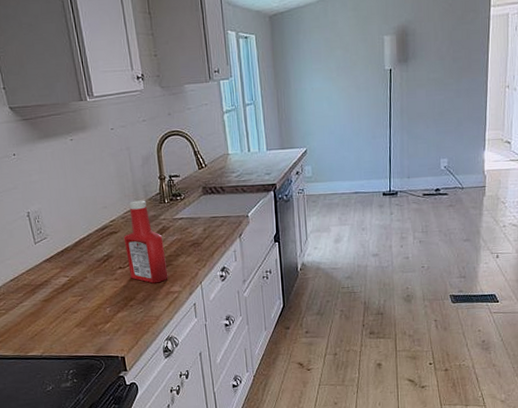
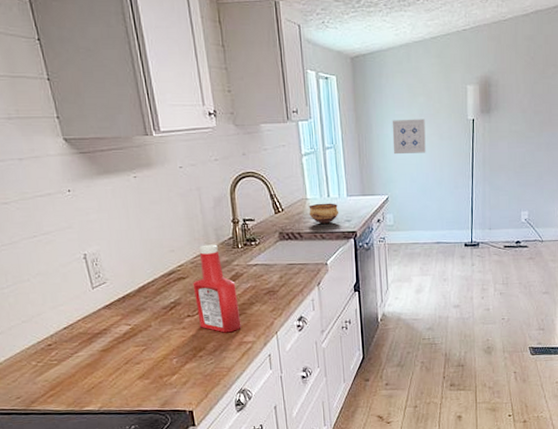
bowl: none [230,157,260,178] -> present [309,203,339,224]
wall art: none [309,71,343,108] -> present [392,119,426,155]

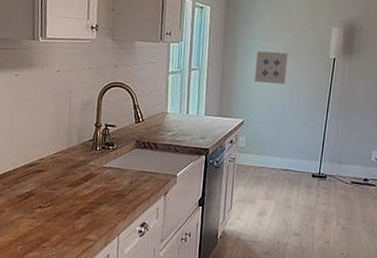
ketchup bottle: present [193,244,242,333] -> none [48,143,88,229]
bowl: present [309,203,339,224] -> none [167,118,195,138]

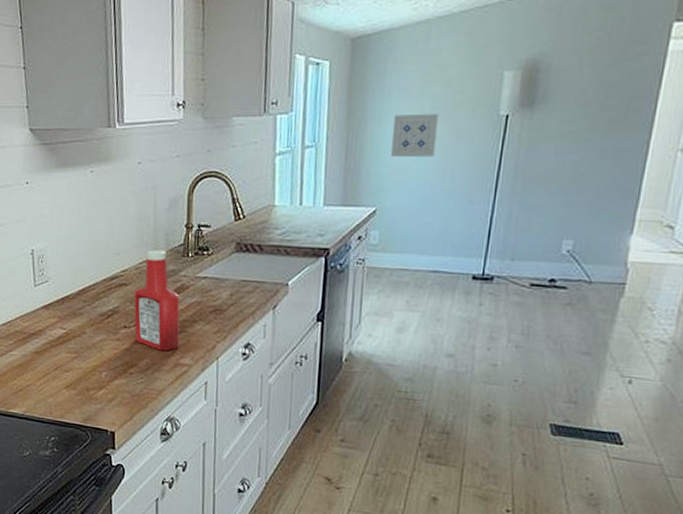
ketchup bottle: none [48,143,88,229] -> present [134,250,180,351]

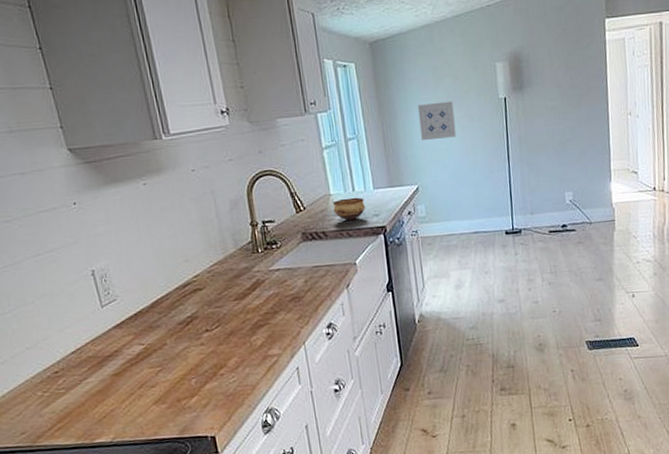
ketchup bottle: present [134,250,180,351] -> none [210,250,265,347]
bowl: none [274,211,311,237] -> present [332,197,366,221]

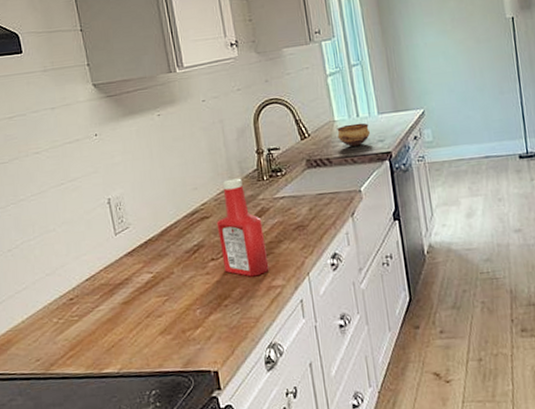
ketchup bottle: none [210,250,265,347] -> present [216,178,269,277]
wall art: present [417,101,456,141] -> none [421,23,463,65]

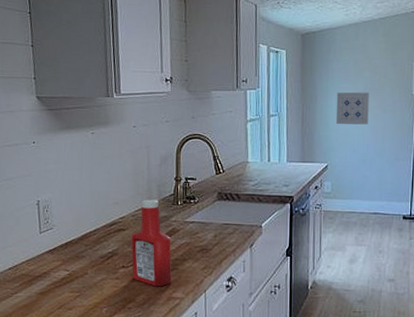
bowl: present [337,123,371,147] -> none [248,167,278,187]
wall art: none [421,23,463,65] -> present [335,92,369,125]

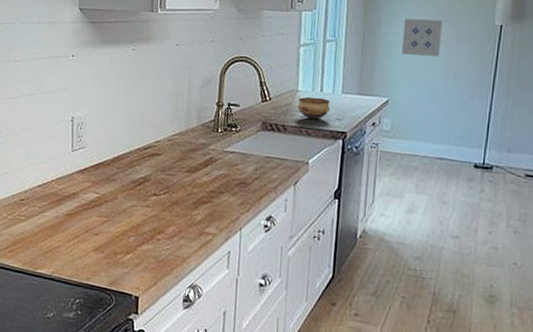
ketchup bottle: present [131,199,172,287] -> none [164,124,208,220]
bowl: none [248,167,278,187] -> present [297,96,331,120]

